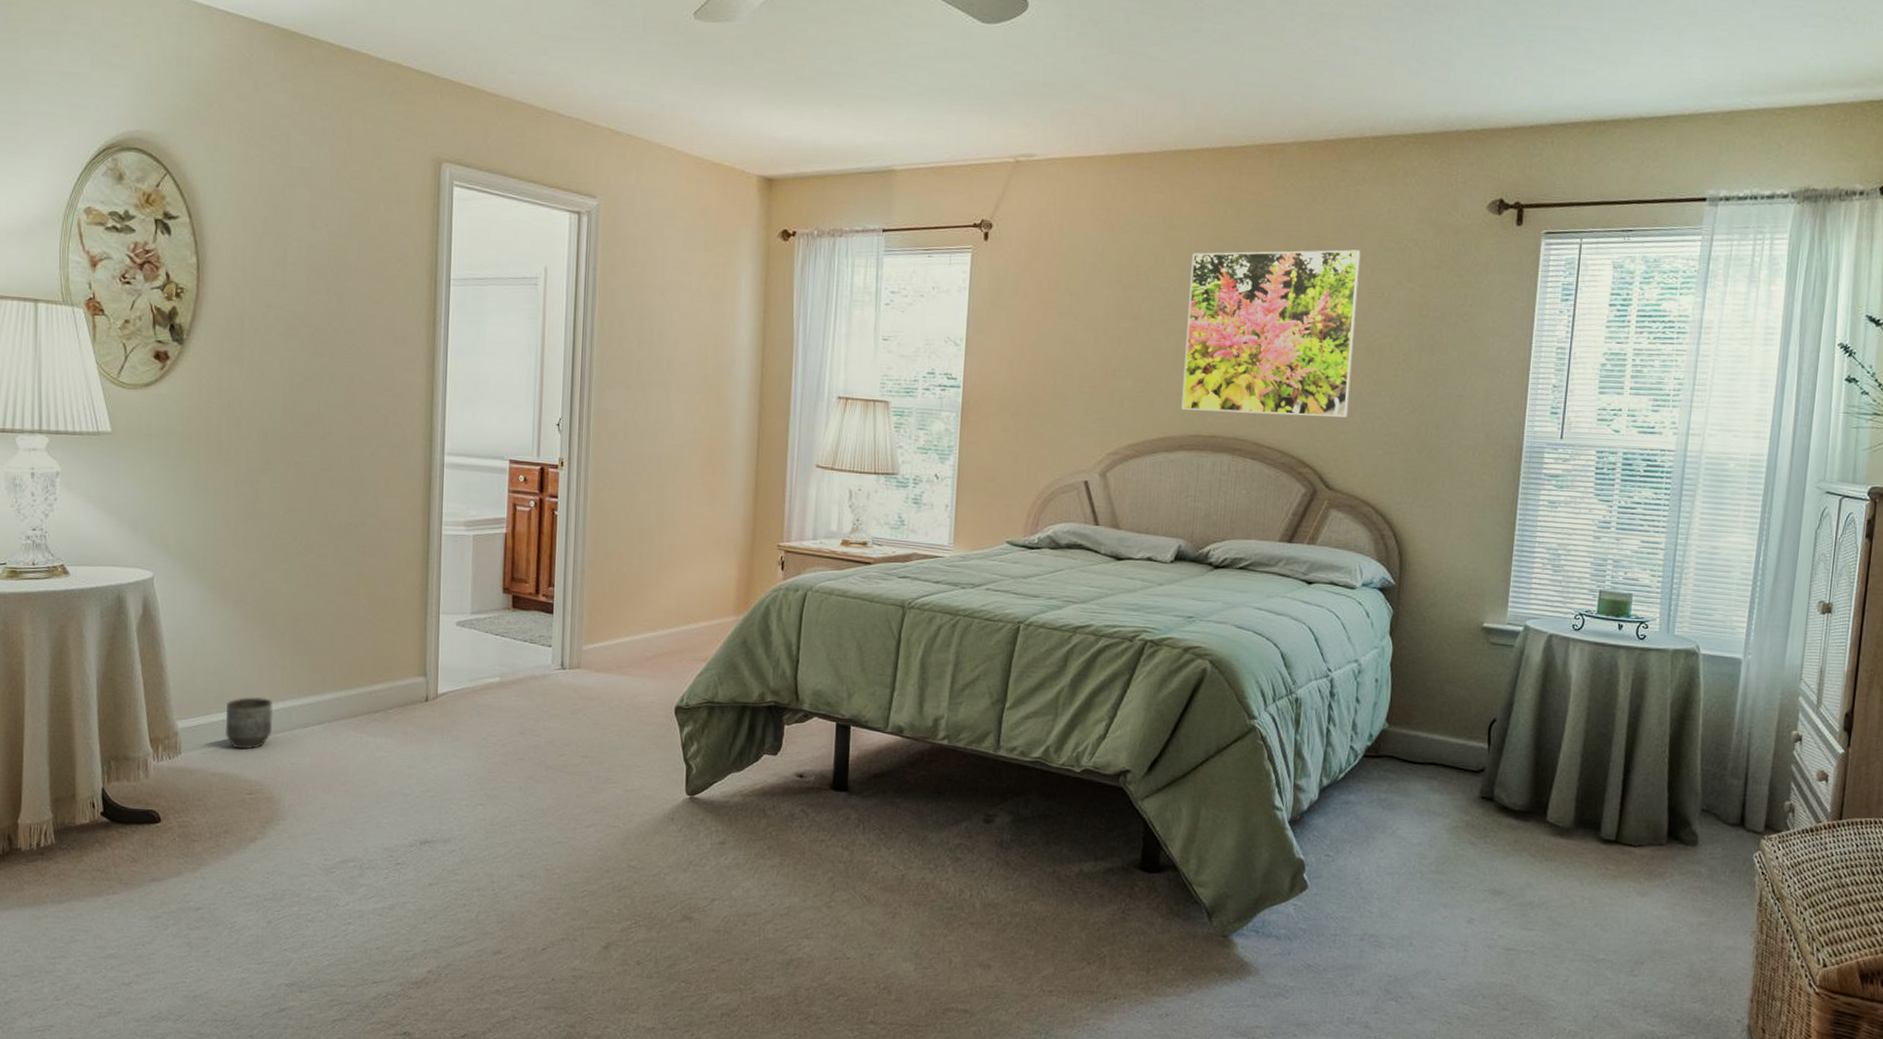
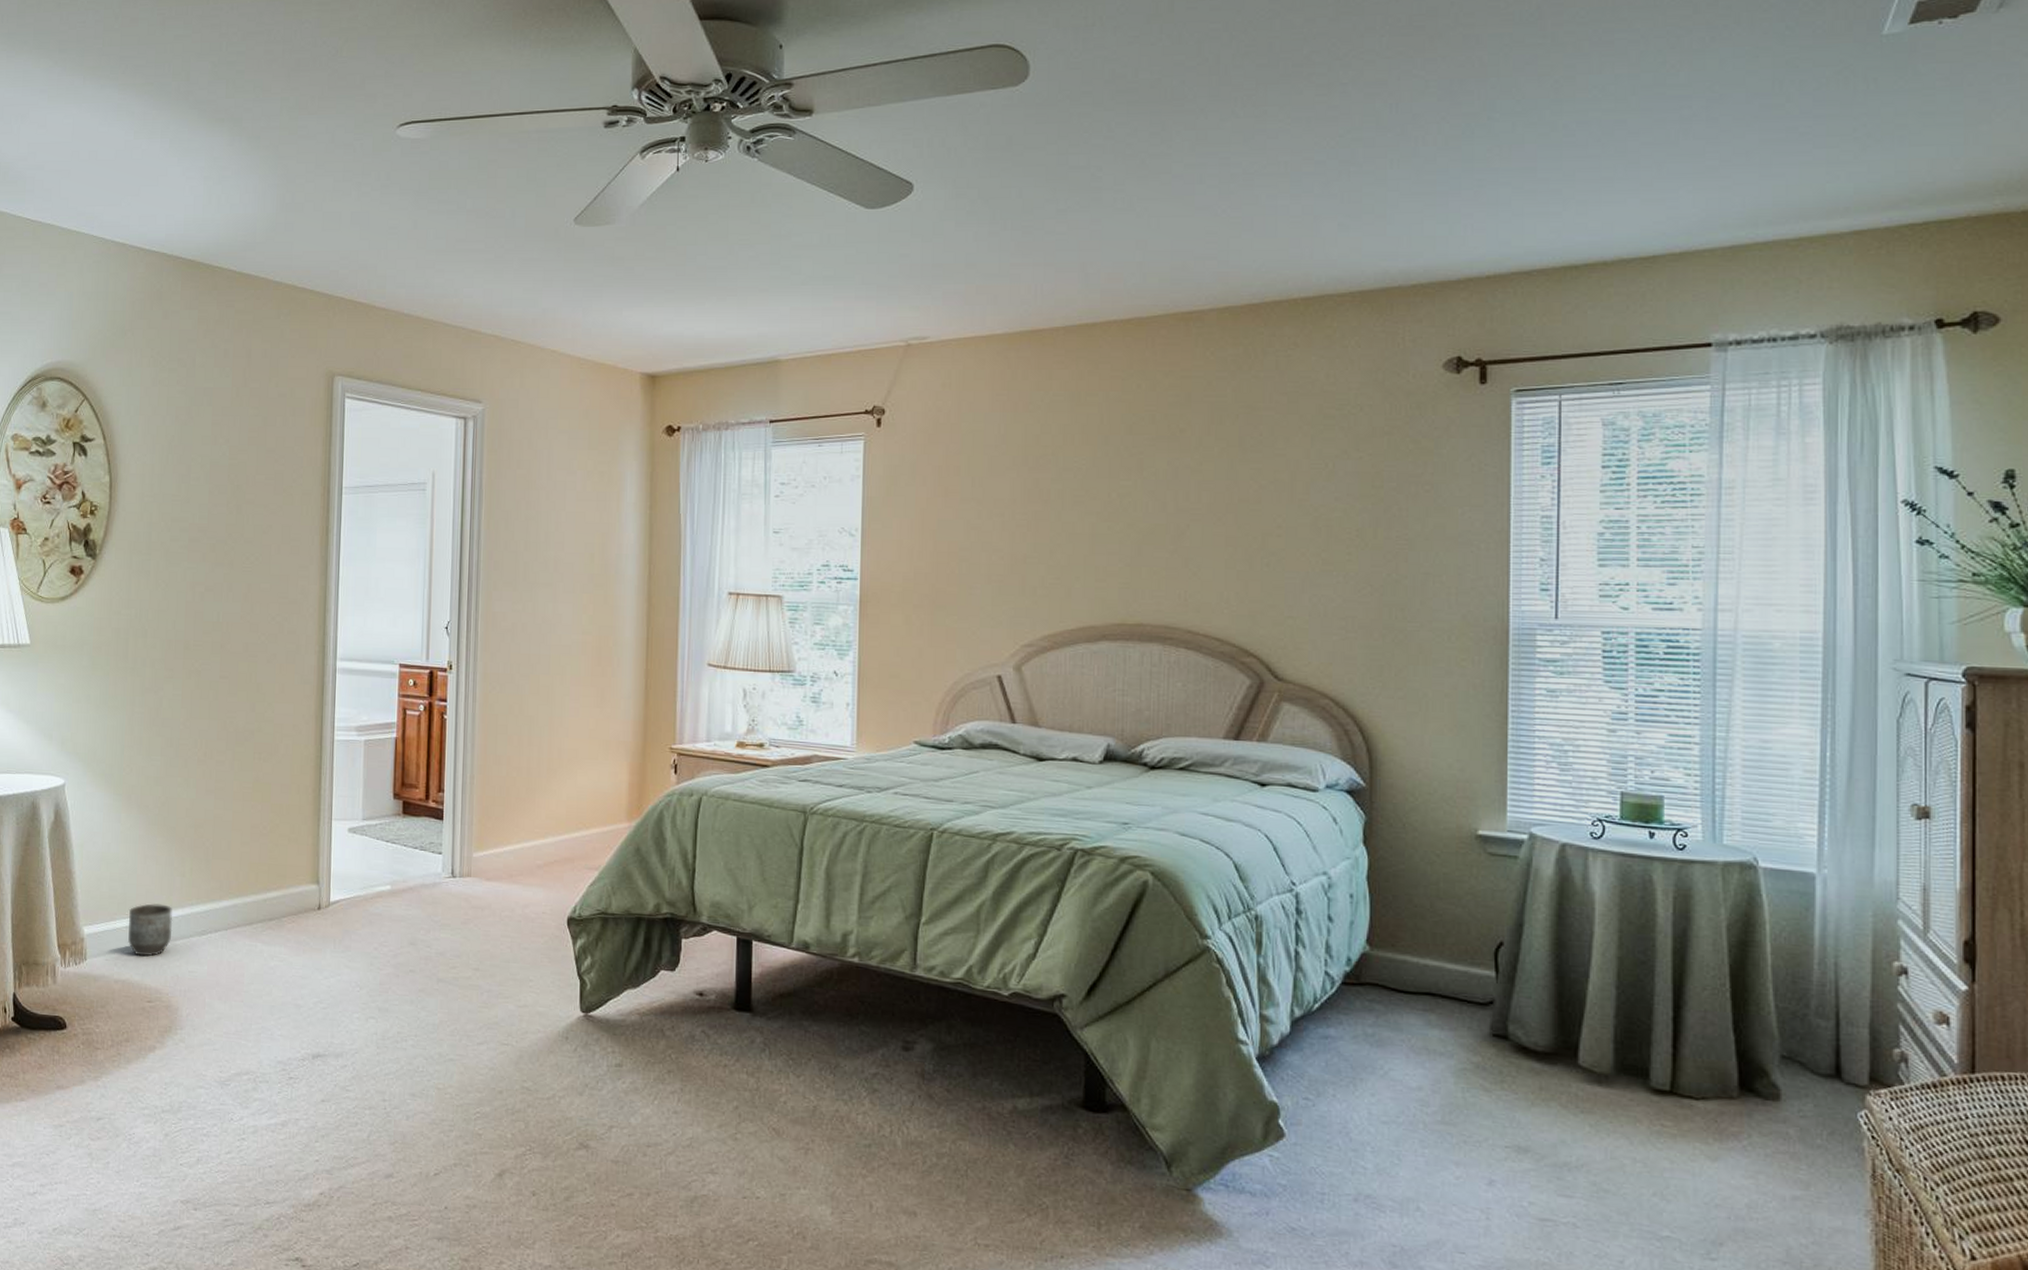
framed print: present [1181,249,1361,418] -> none [1102,419,1297,601]

